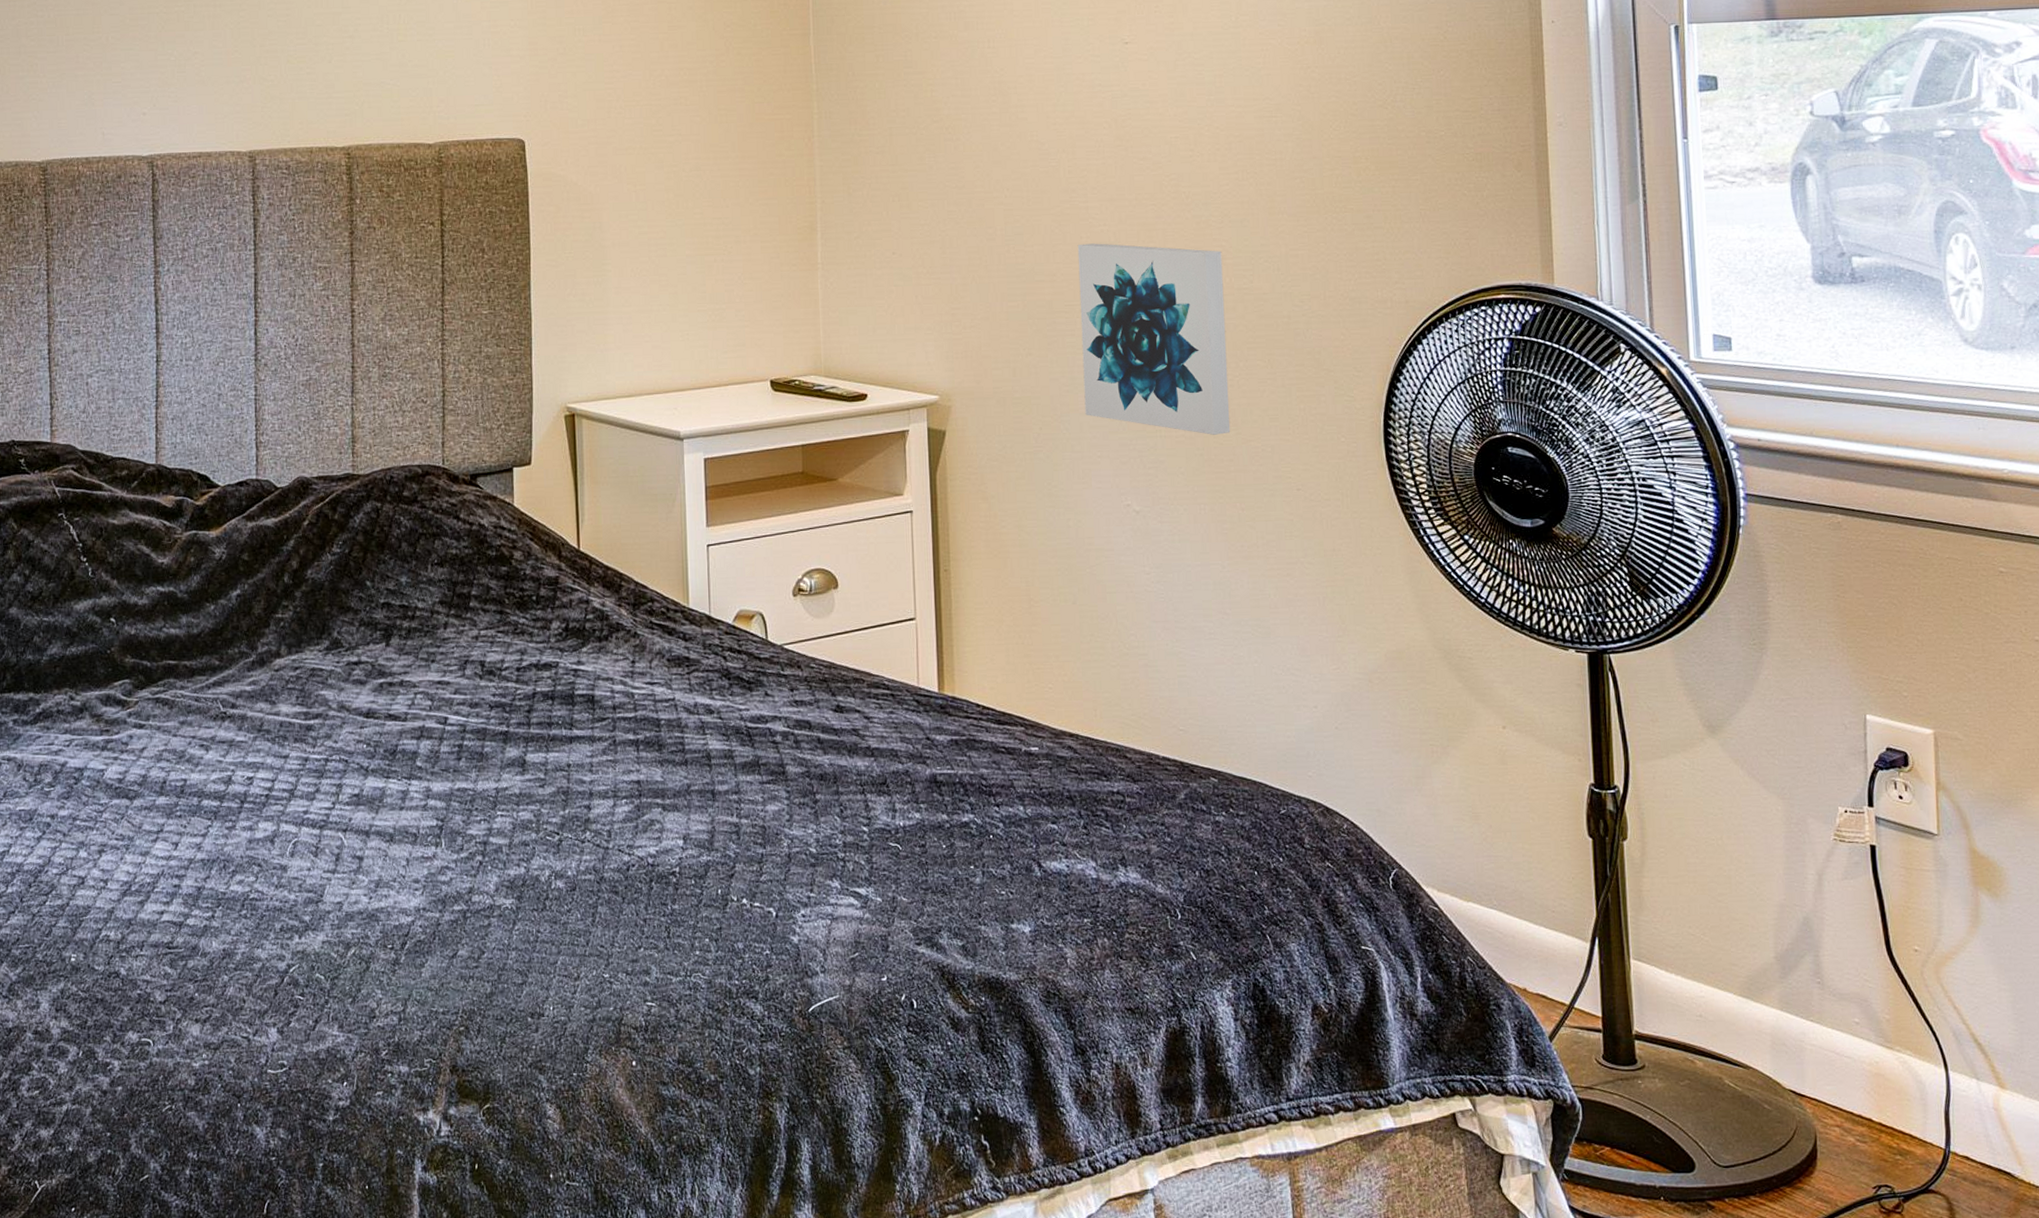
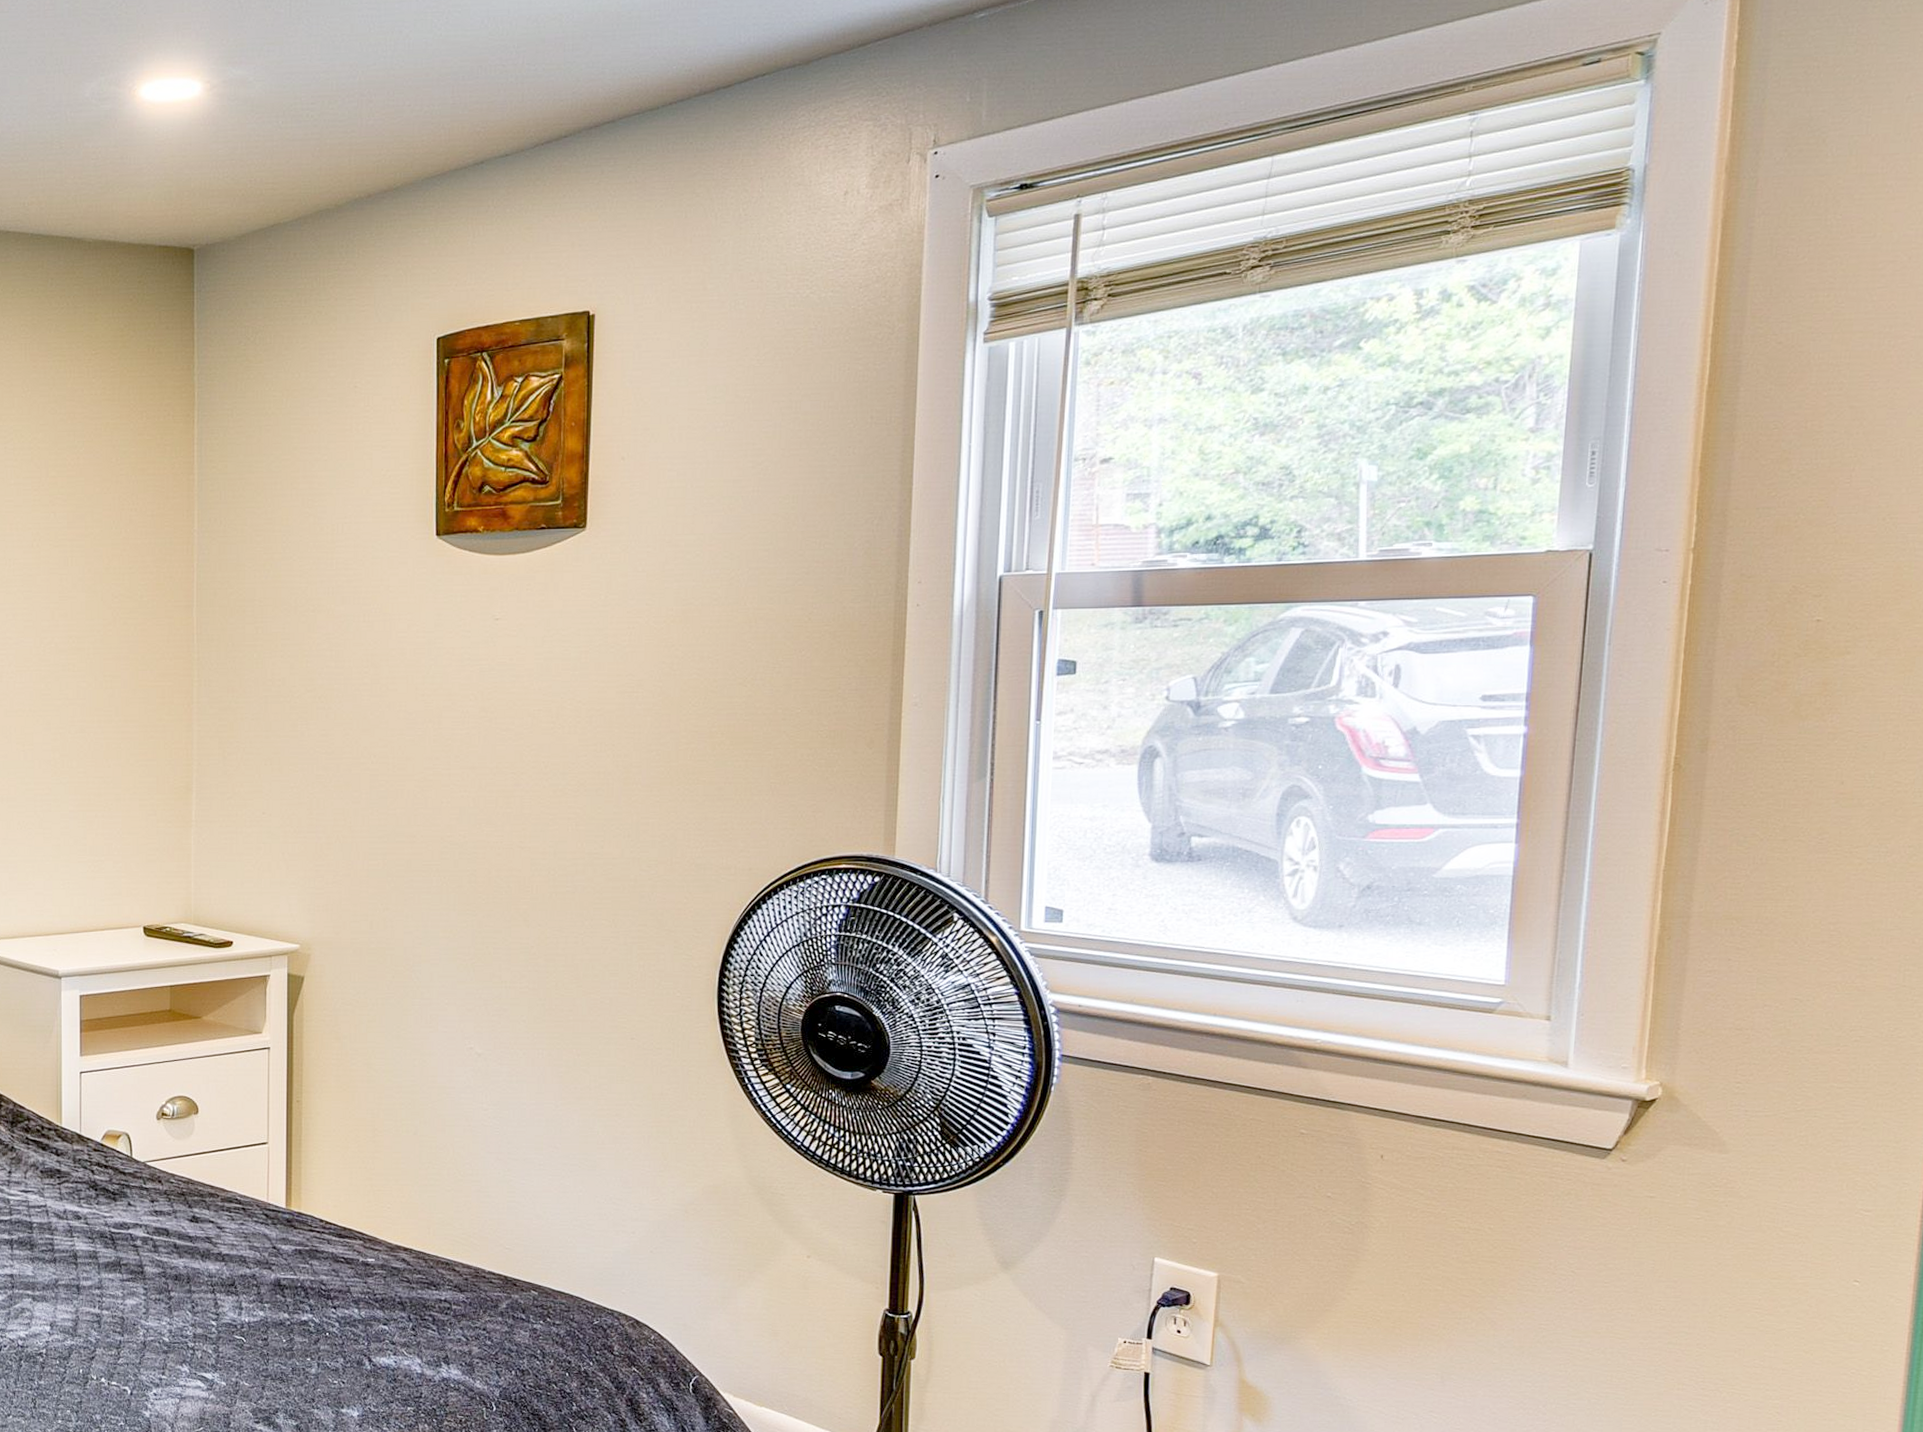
wall art: present [1077,243,1231,435] -> none [436,808,576,987]

